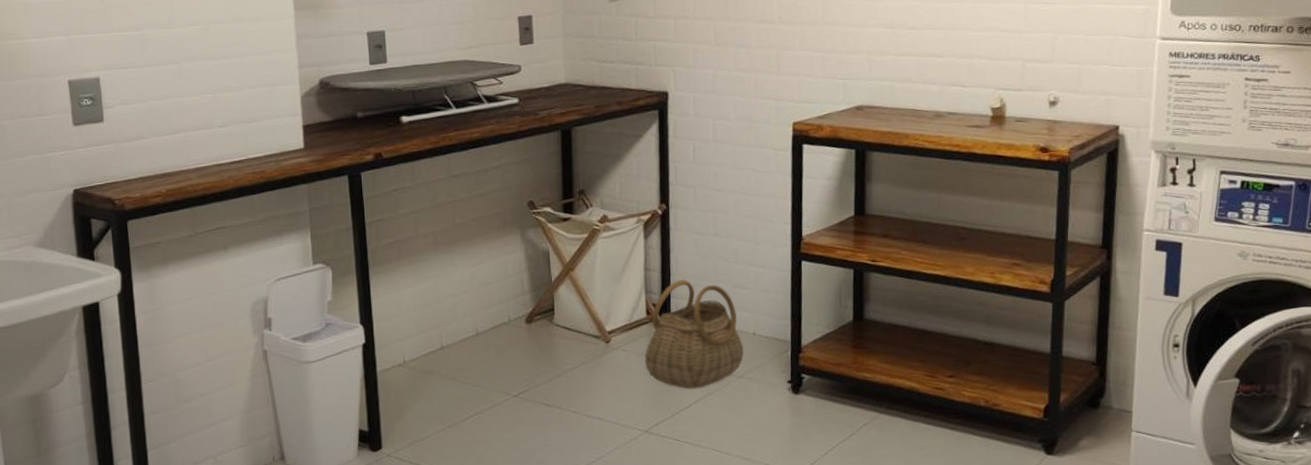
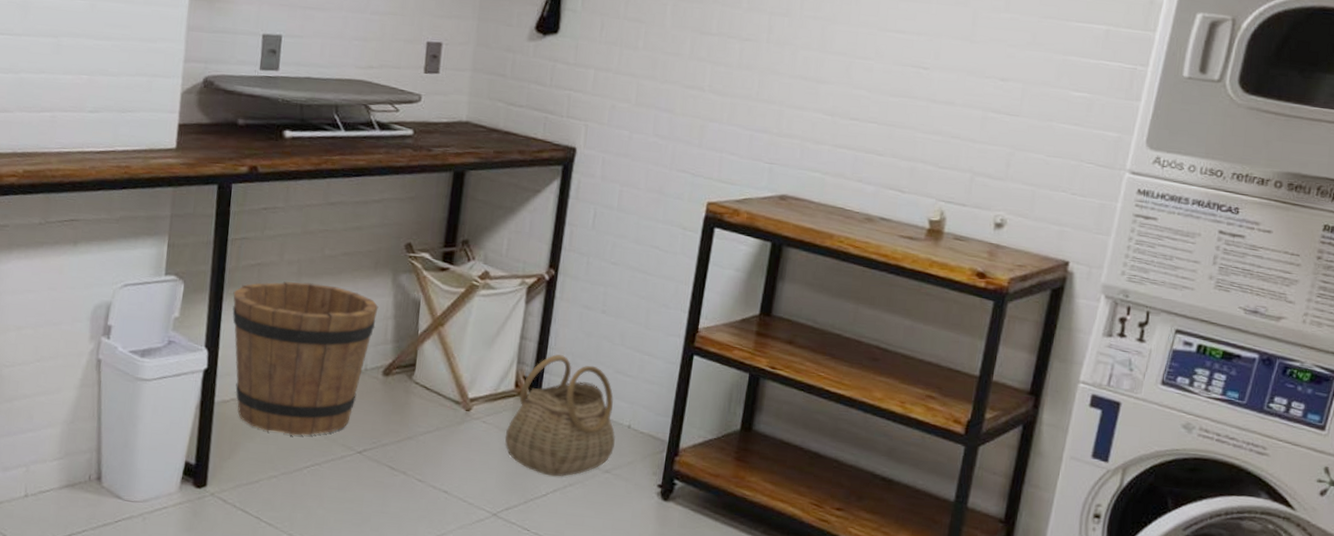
bucket: none [378,250,512,391] -> present [232,280,379,436]

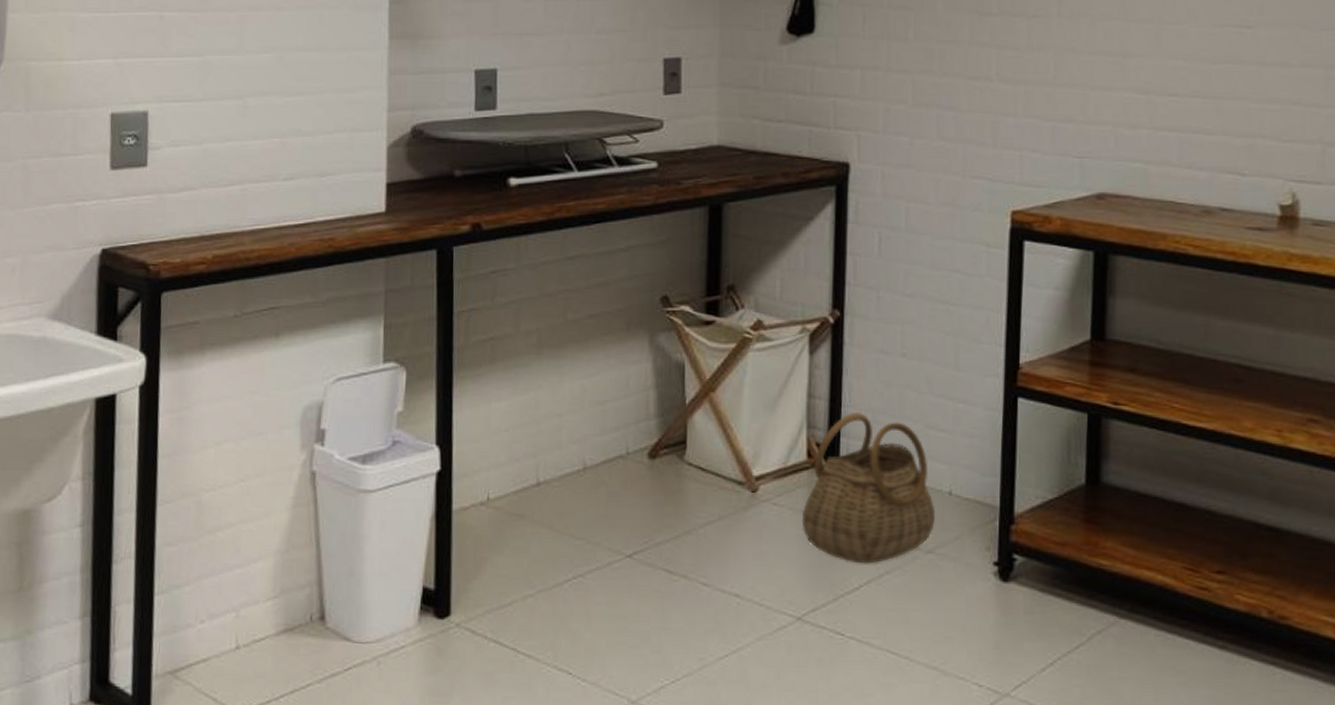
bucket: present [232,280,379,436] -> none [464,355,636,542]

